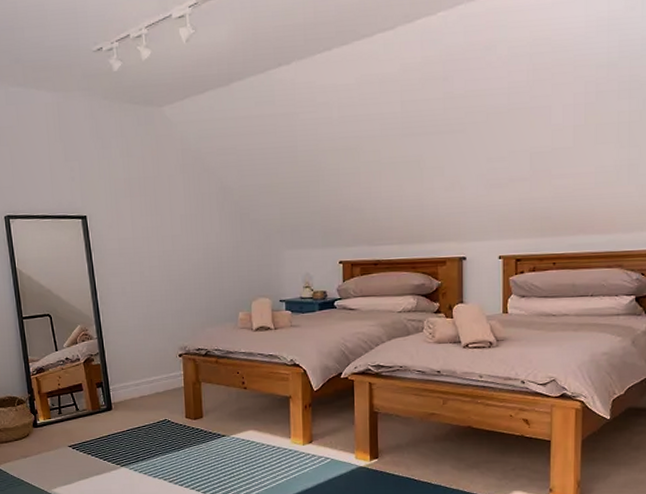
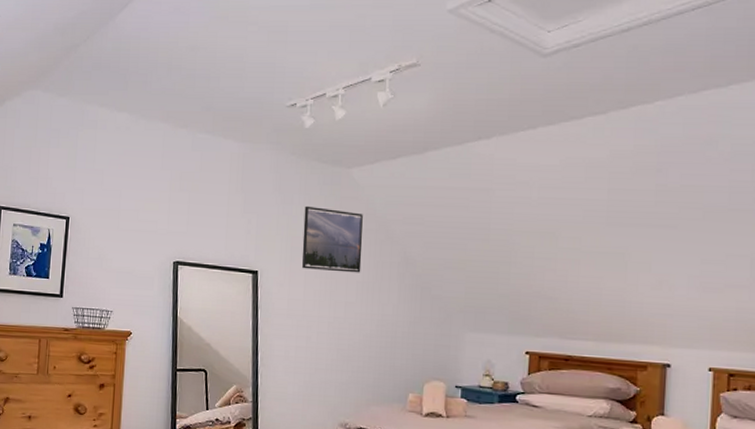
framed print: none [123,147,183,209] -> present [302,205,363,273]

